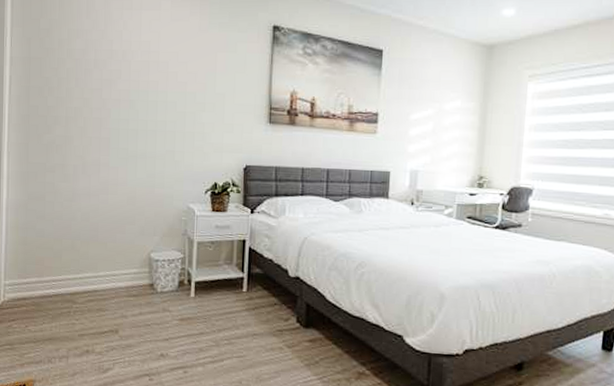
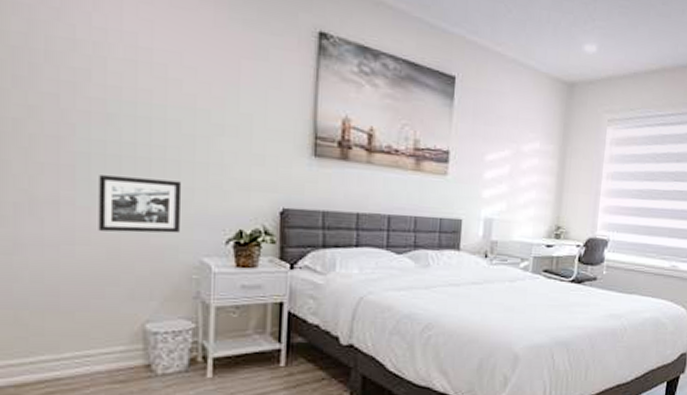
picture frame: none [123,144,175,186] -> present [98,175,180,234]

